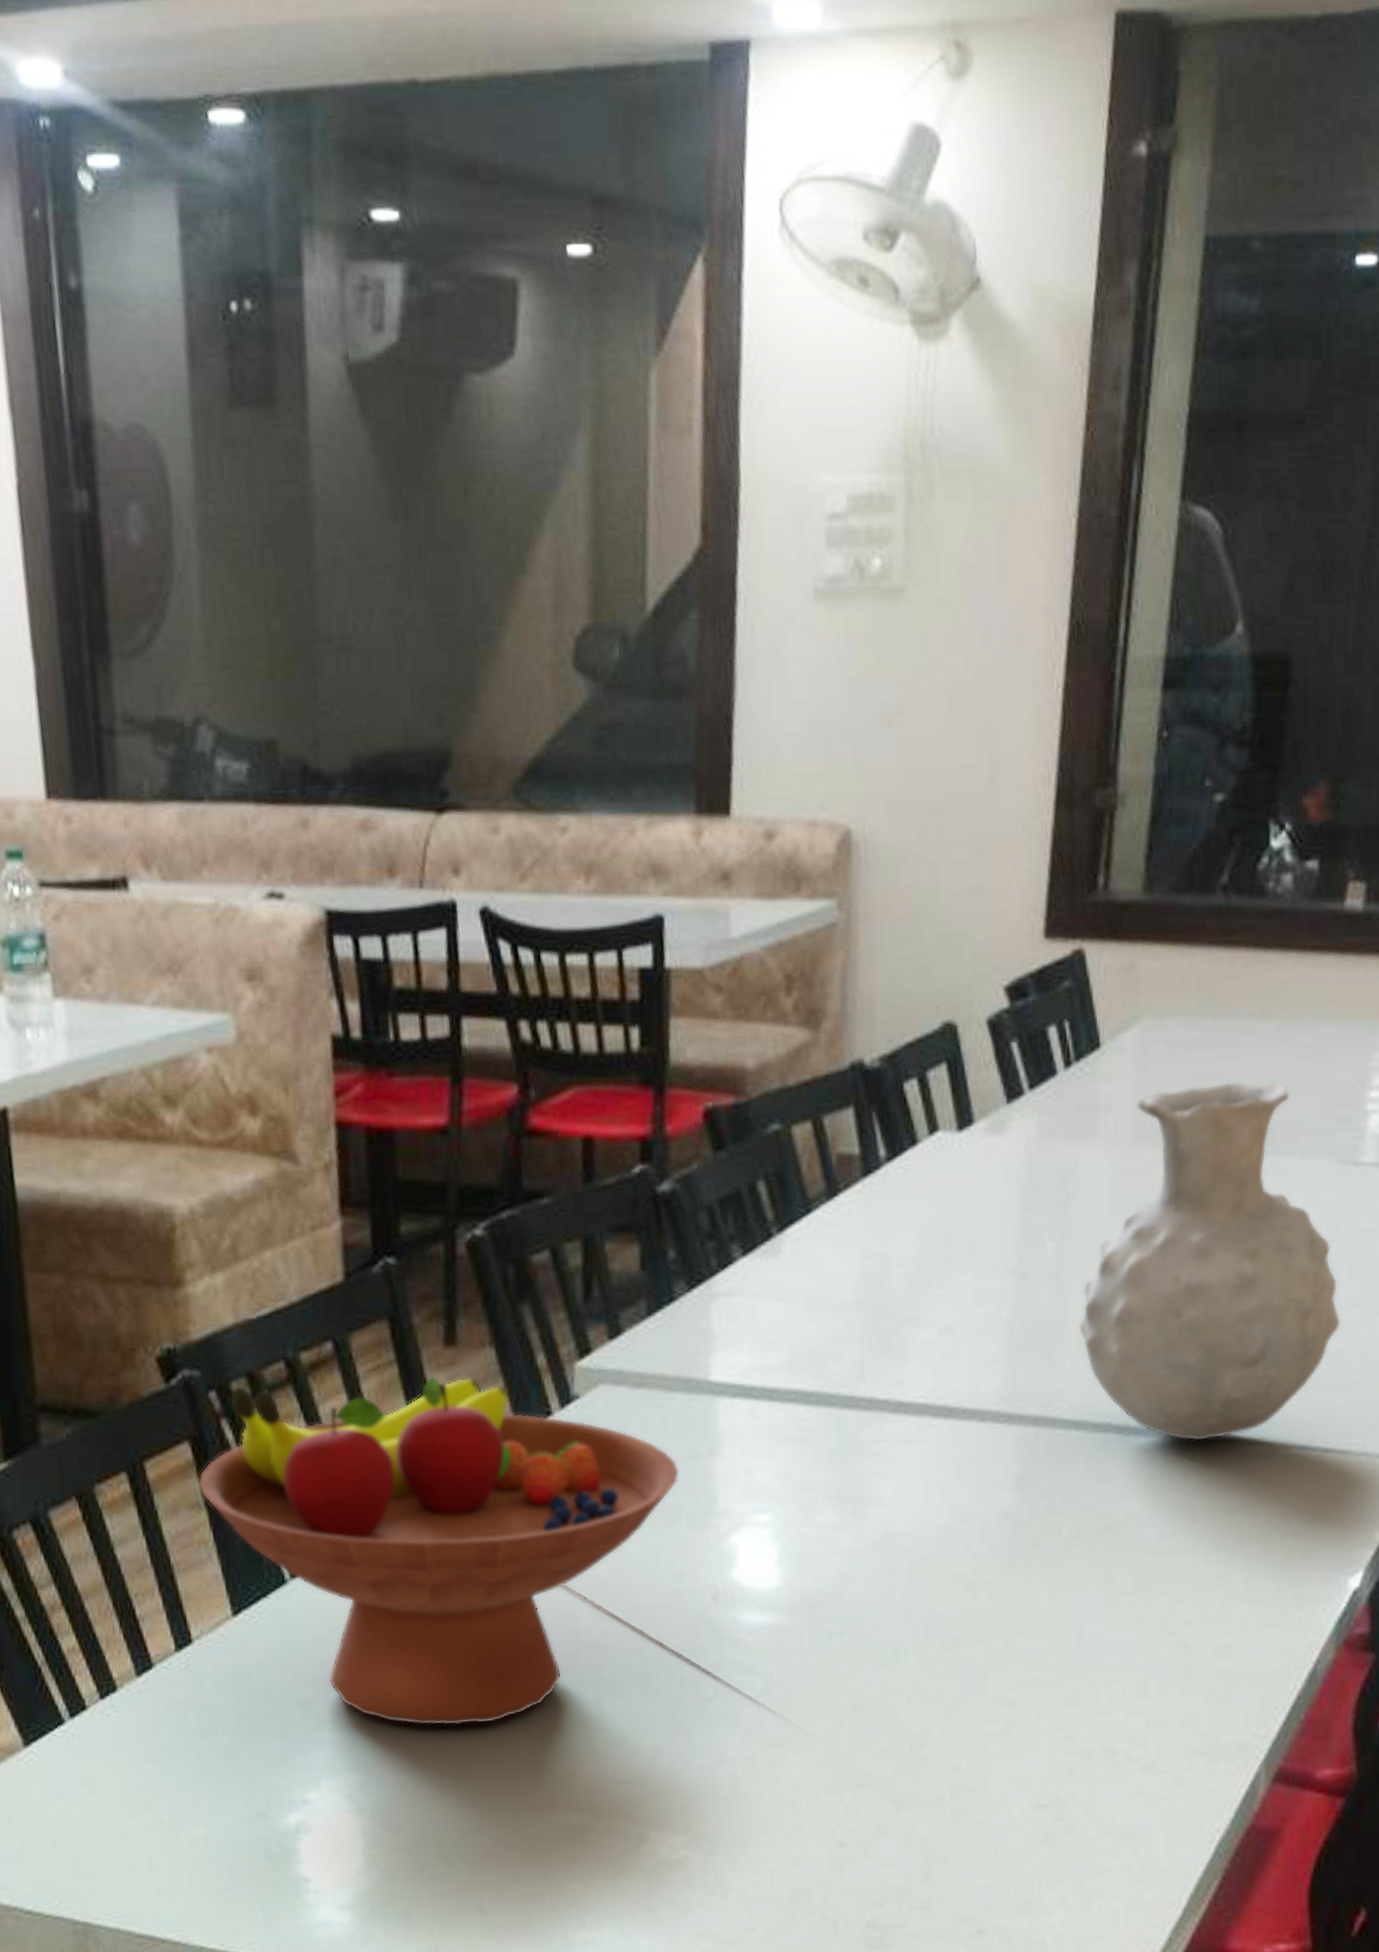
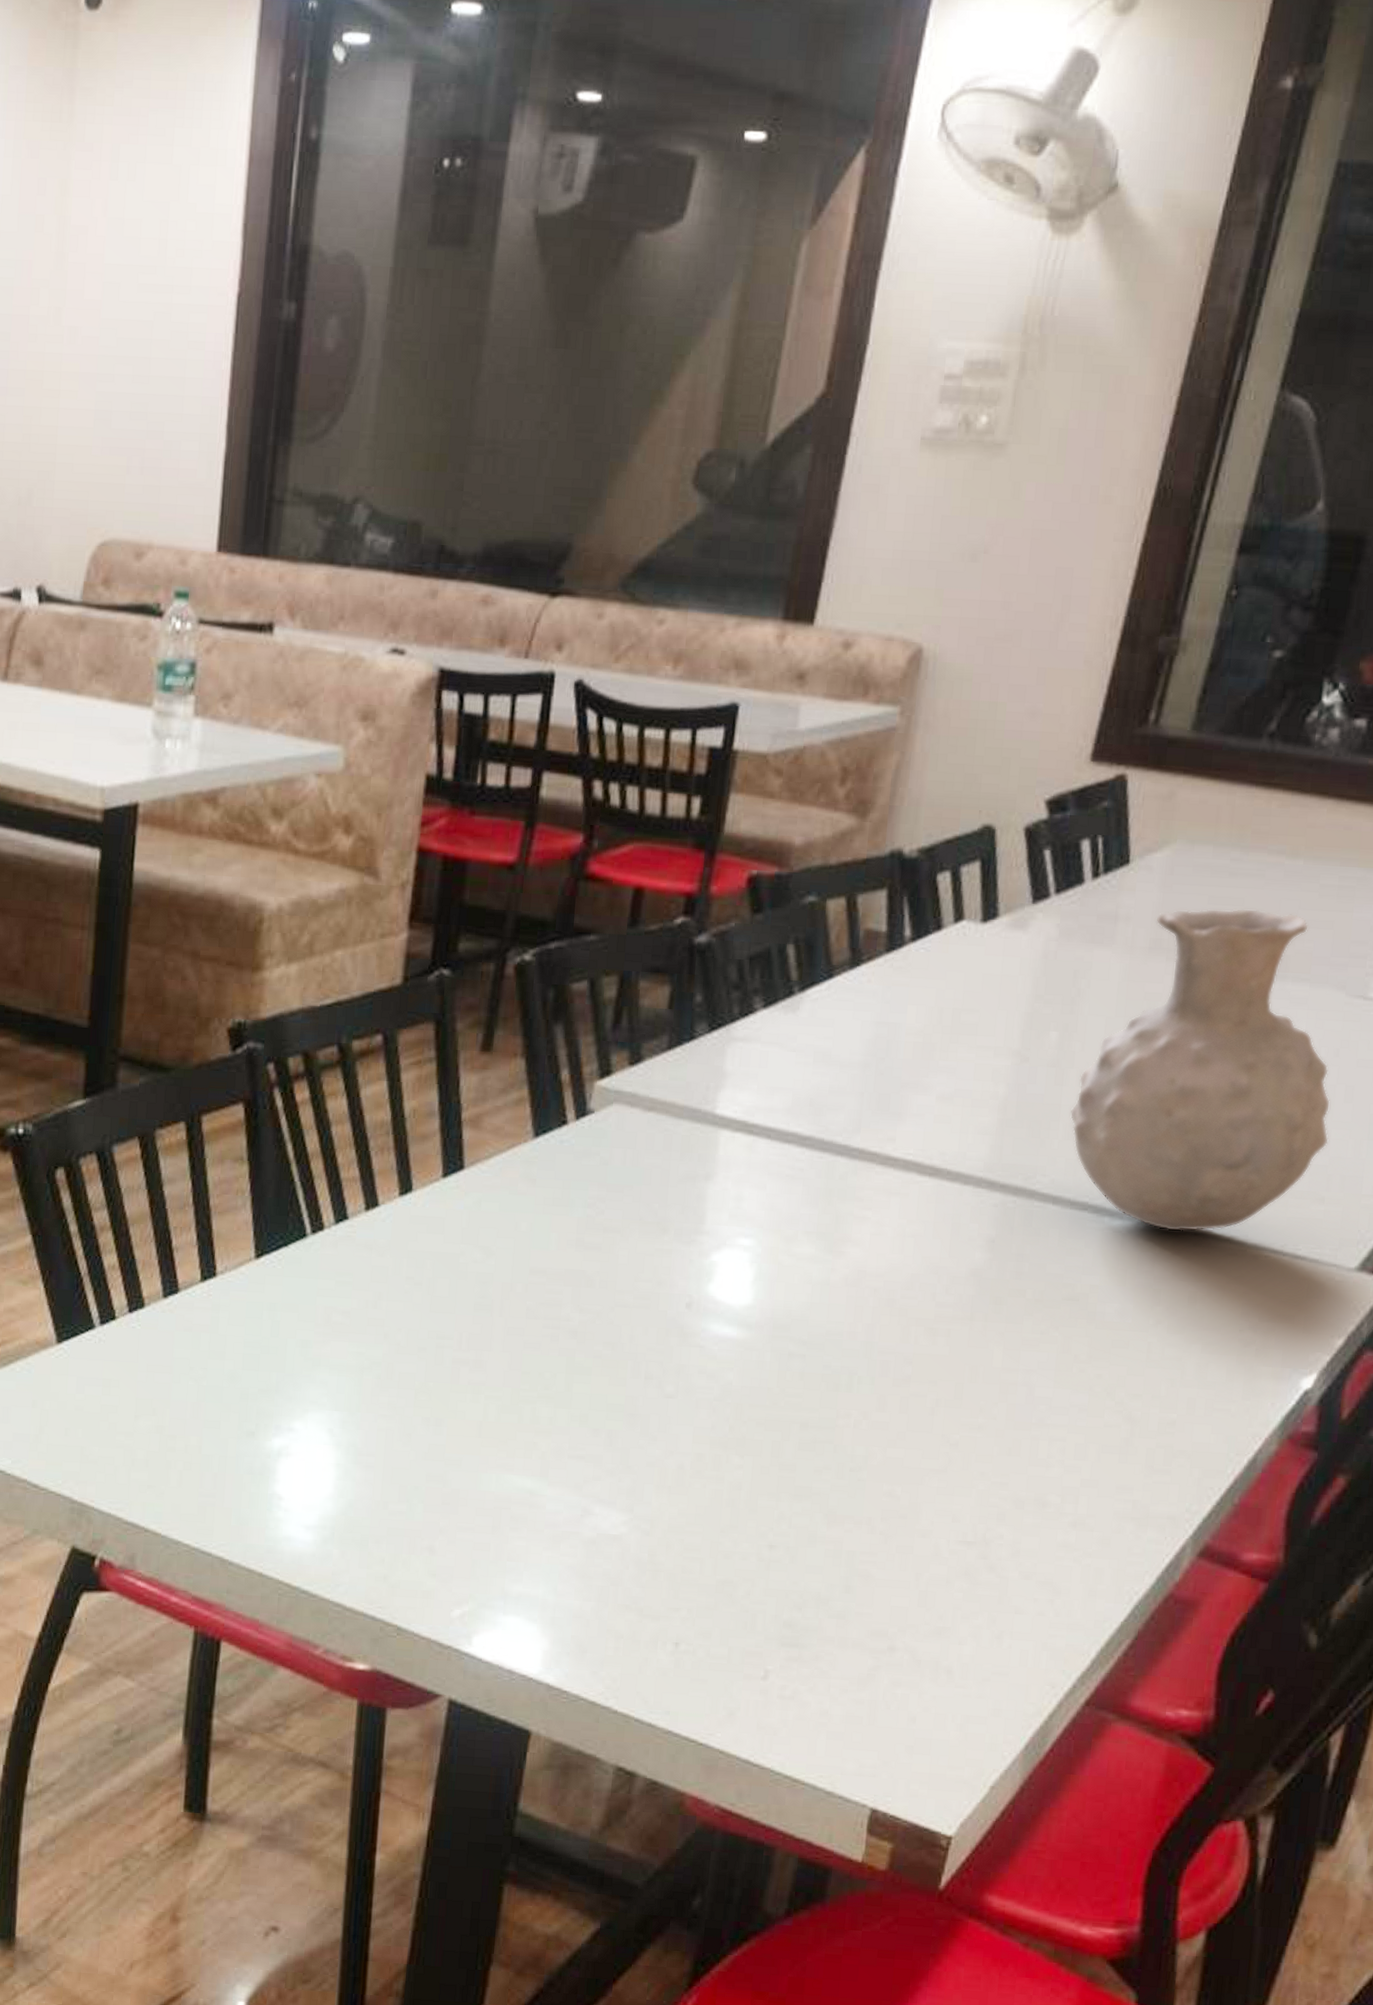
fruit bowl: present [197,1376,680,1727] -> none [244,1061,675,1387]

